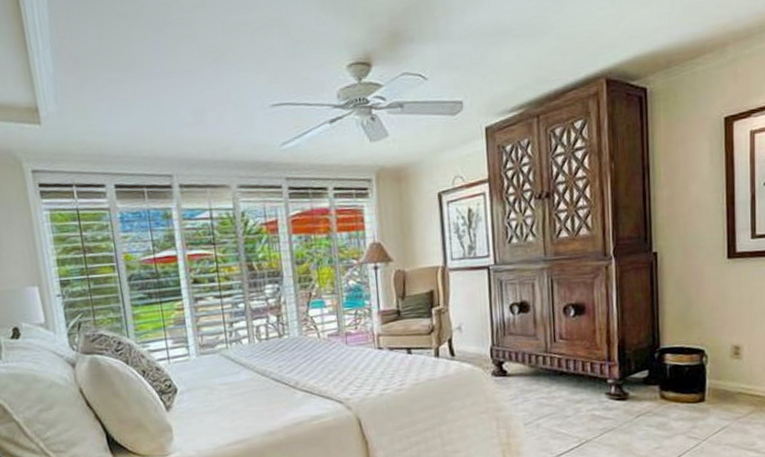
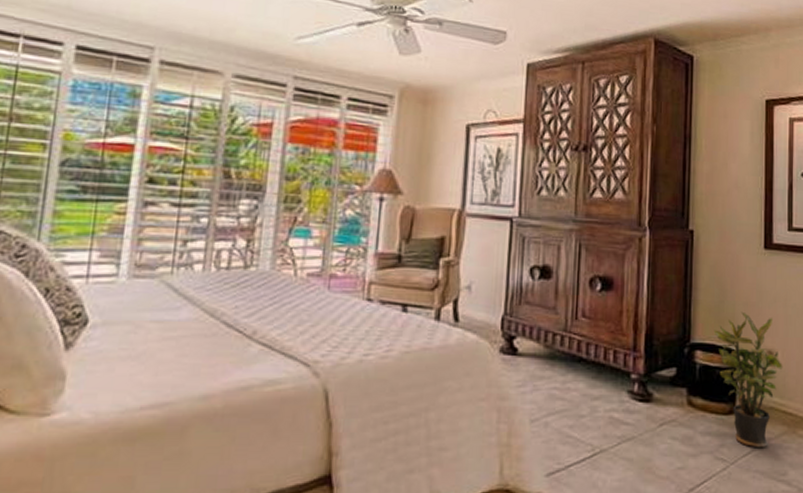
potted plant: none [681,316,750,427] -> present [714,311,783,448]

